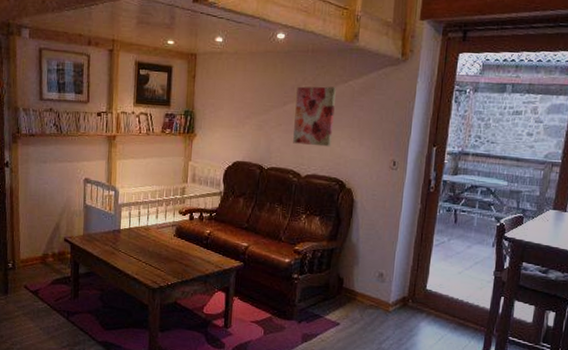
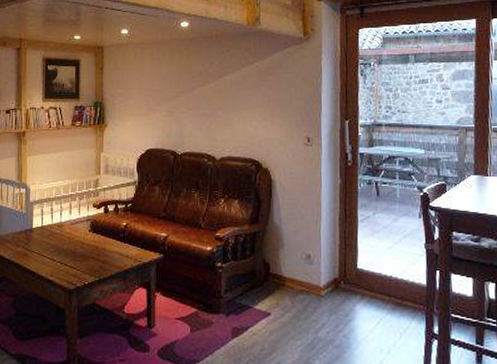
wall art: present [293,86,336,147] -> none [204,69,244,128]

